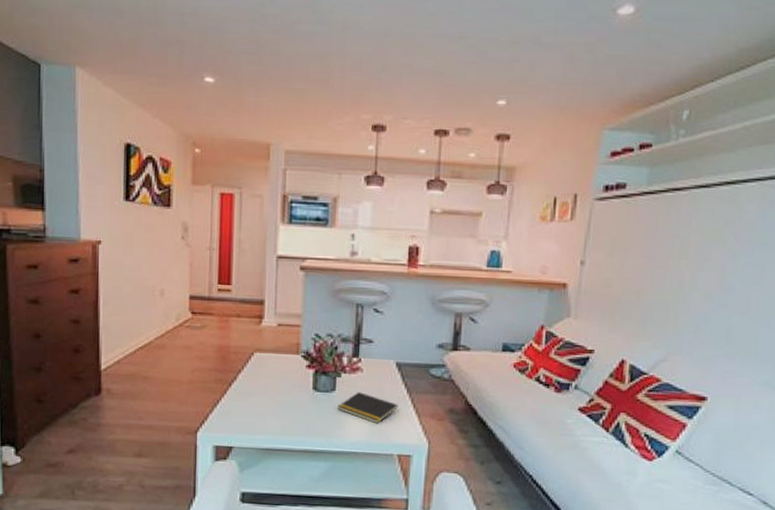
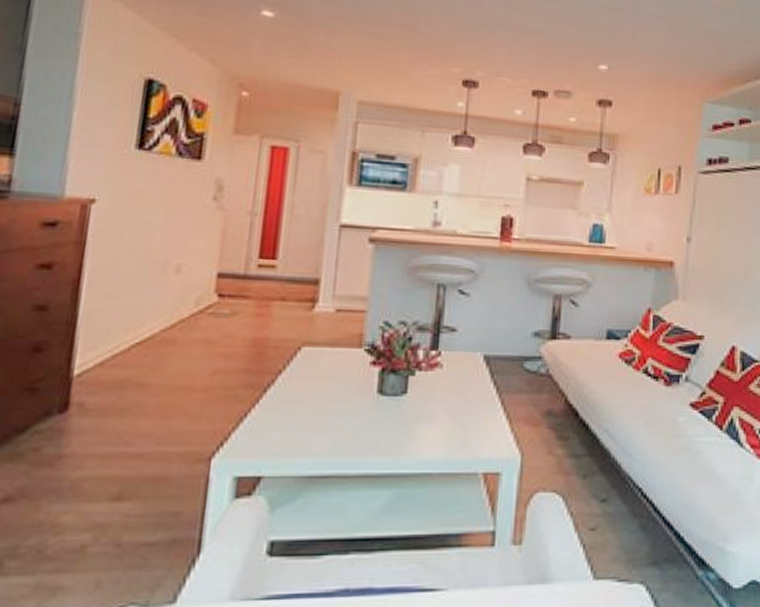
notepad: present [337,392,398,424] -> none [408,394,486,435]

